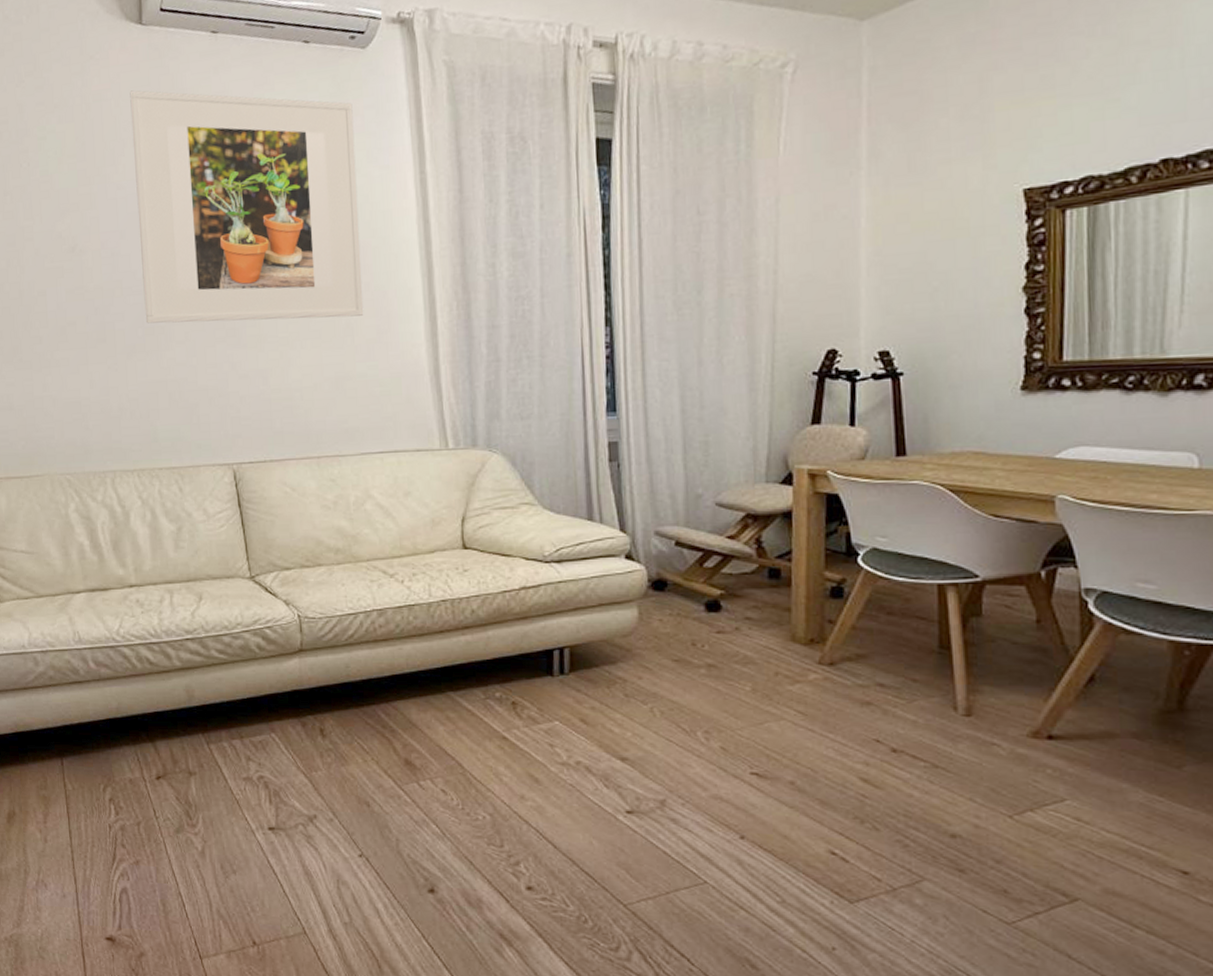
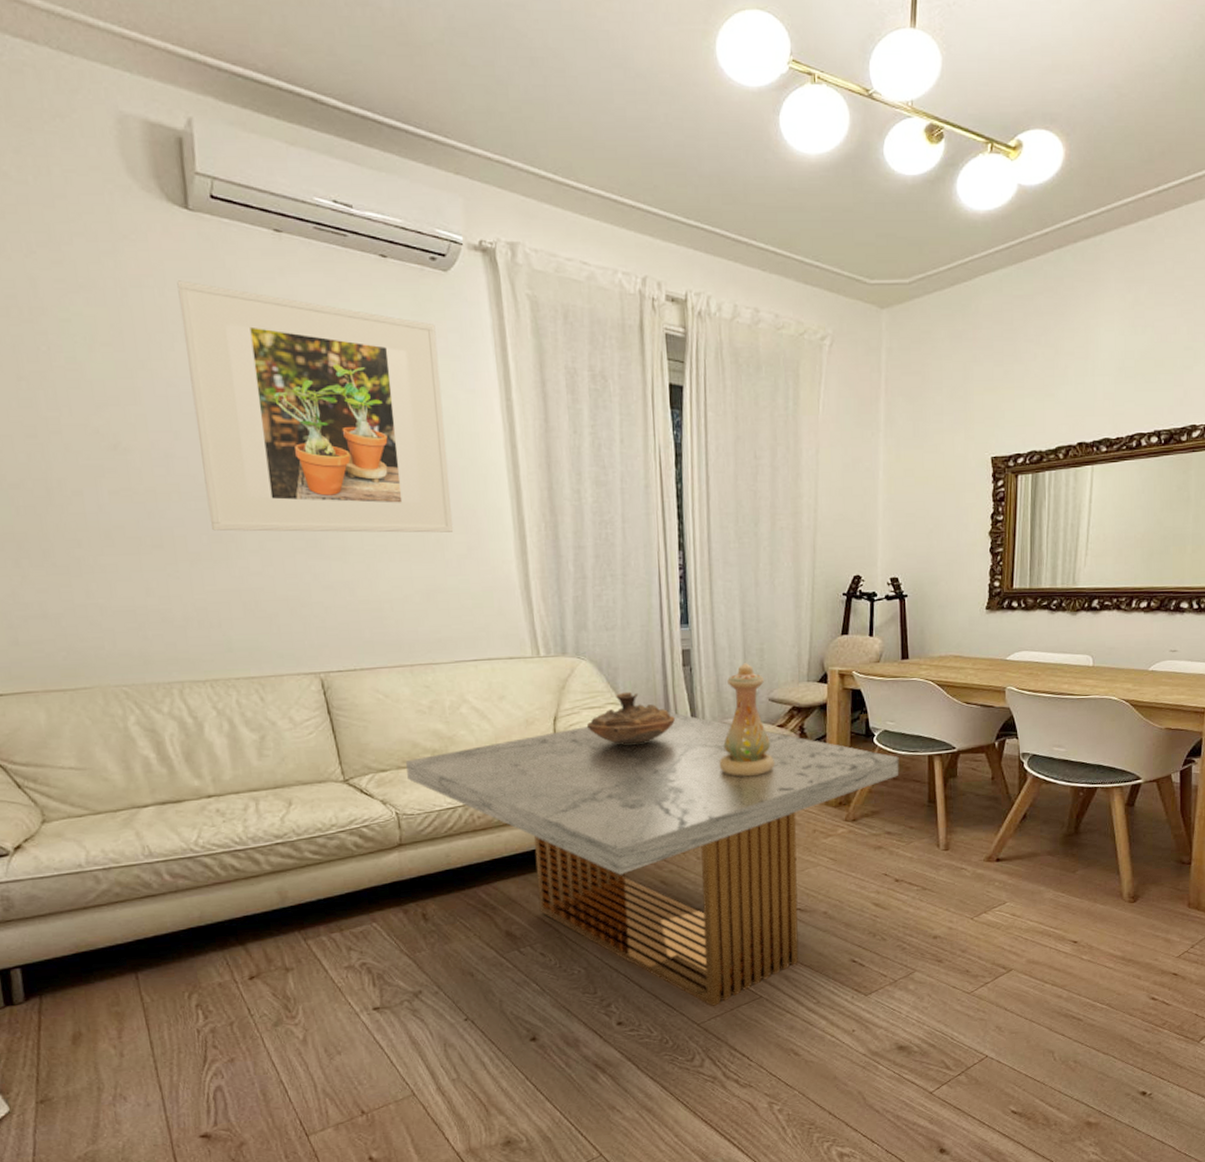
coffee table: none [310,516,895,886] -> present [406,712,899,1007]
decorative bowl: none [498,490,599,551] -> present [587,691,675,744]
vase: none [652,457,723,599] -> present [719,662,775,777]

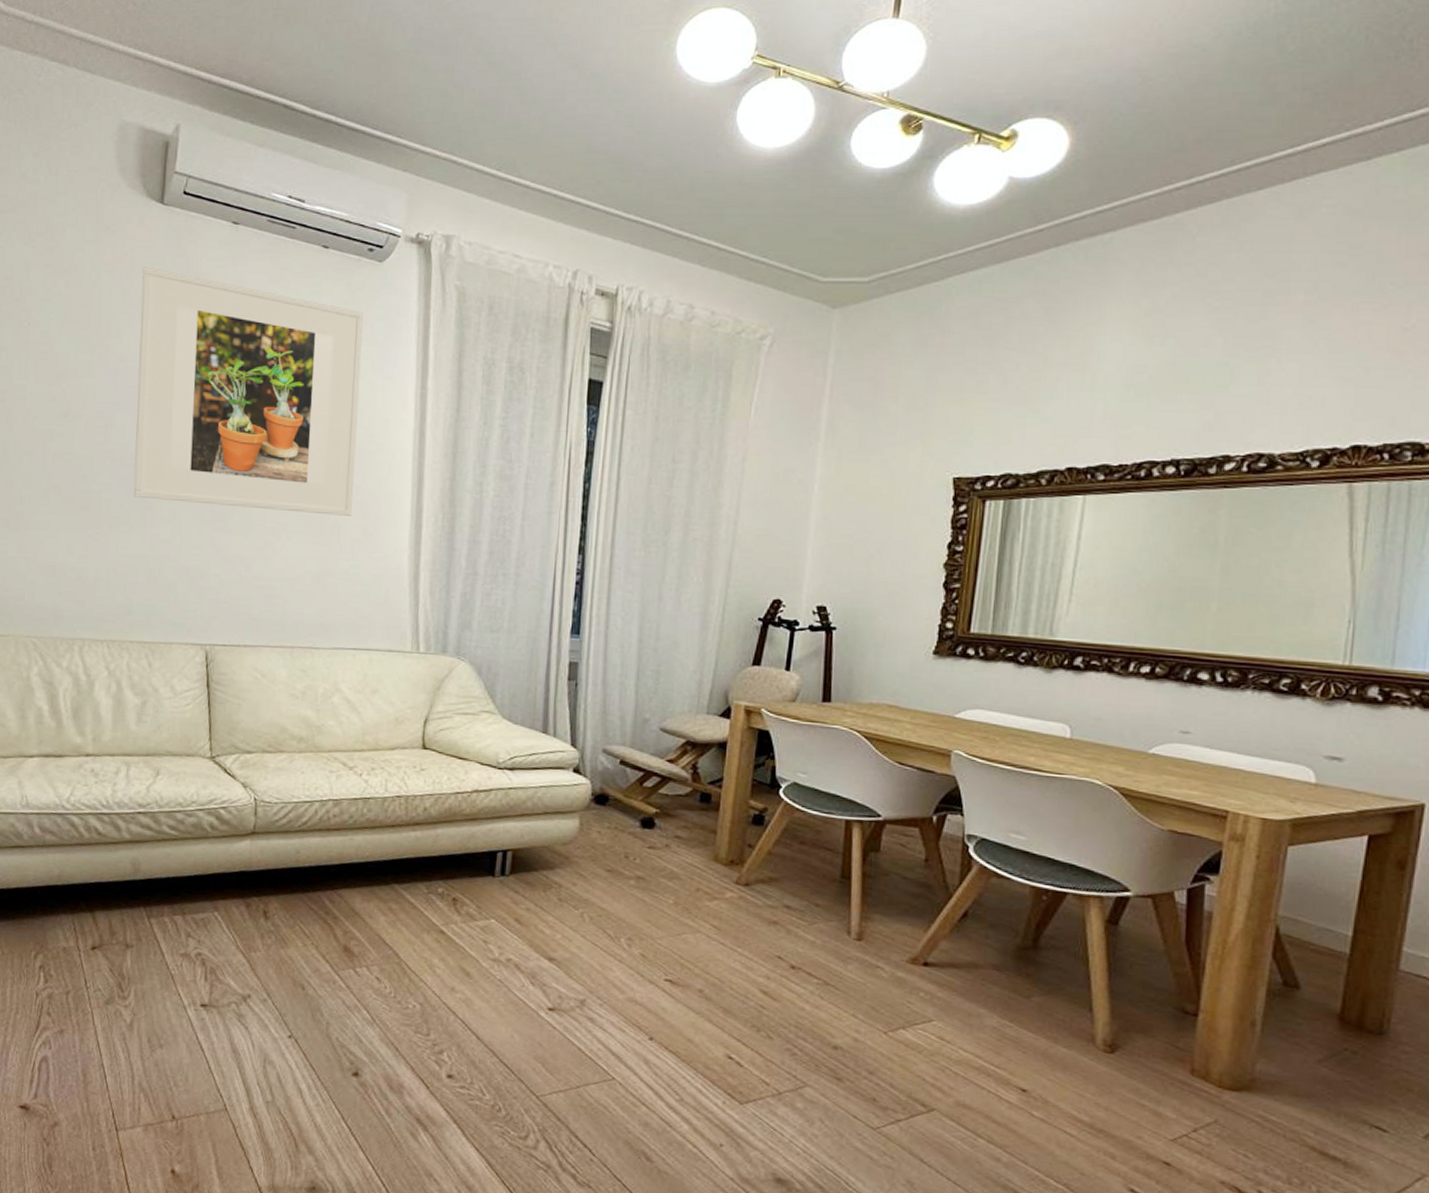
coffee table: present [406,712,899,1007] -> none [271,729,809,1080]
decorative bowl: present [587,691,675,744] -> none [458,700,552,759]
vase: present [719,662,775,777] -> none [595,683,659,815]

